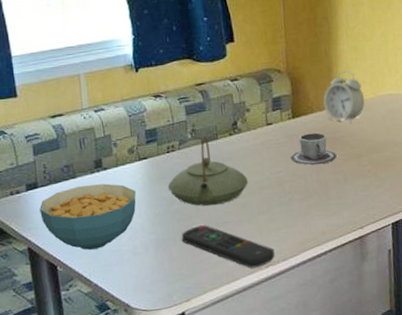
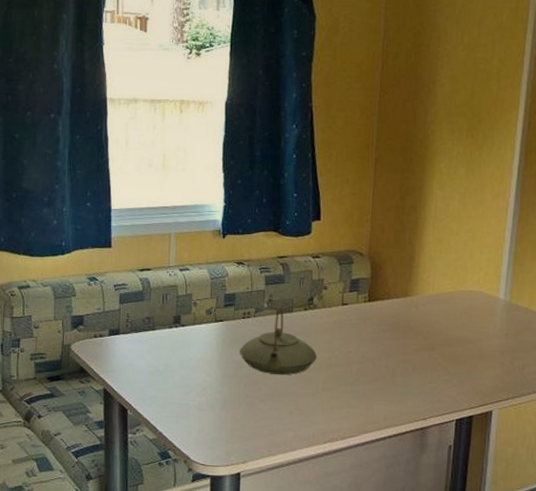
cereal bowl: present [39,183,136,250] -> none [118,338,208,400]
remote control: present [182,225,275,268] -> none [247,392,334,442]
cup: present [290,132,337,165] -> none [361,318,408,351]
alarm clock: present [323,70,365,123] -> none [401,261,444,314]

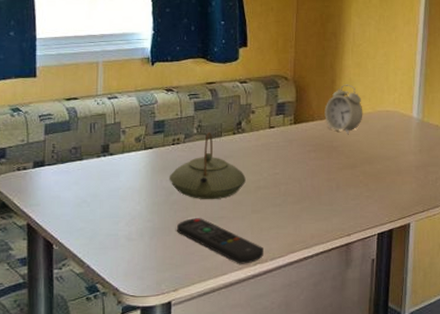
remote control: none [247,392,334,442] -> present [177,218,263,264]
alarm clock: none [401,261,444,314] -> present [324,84,363,134]

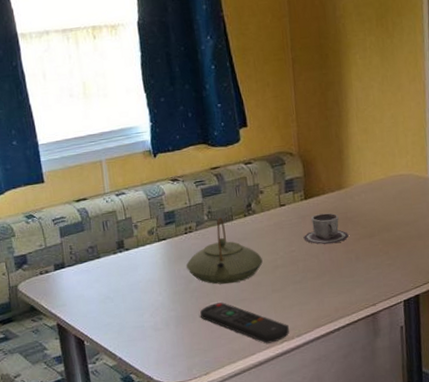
cup: none [288,140,332,171] -> present [303,213,349,245]
alarm clock: present [324,84,363,134] -> none [334,152,376,203]

